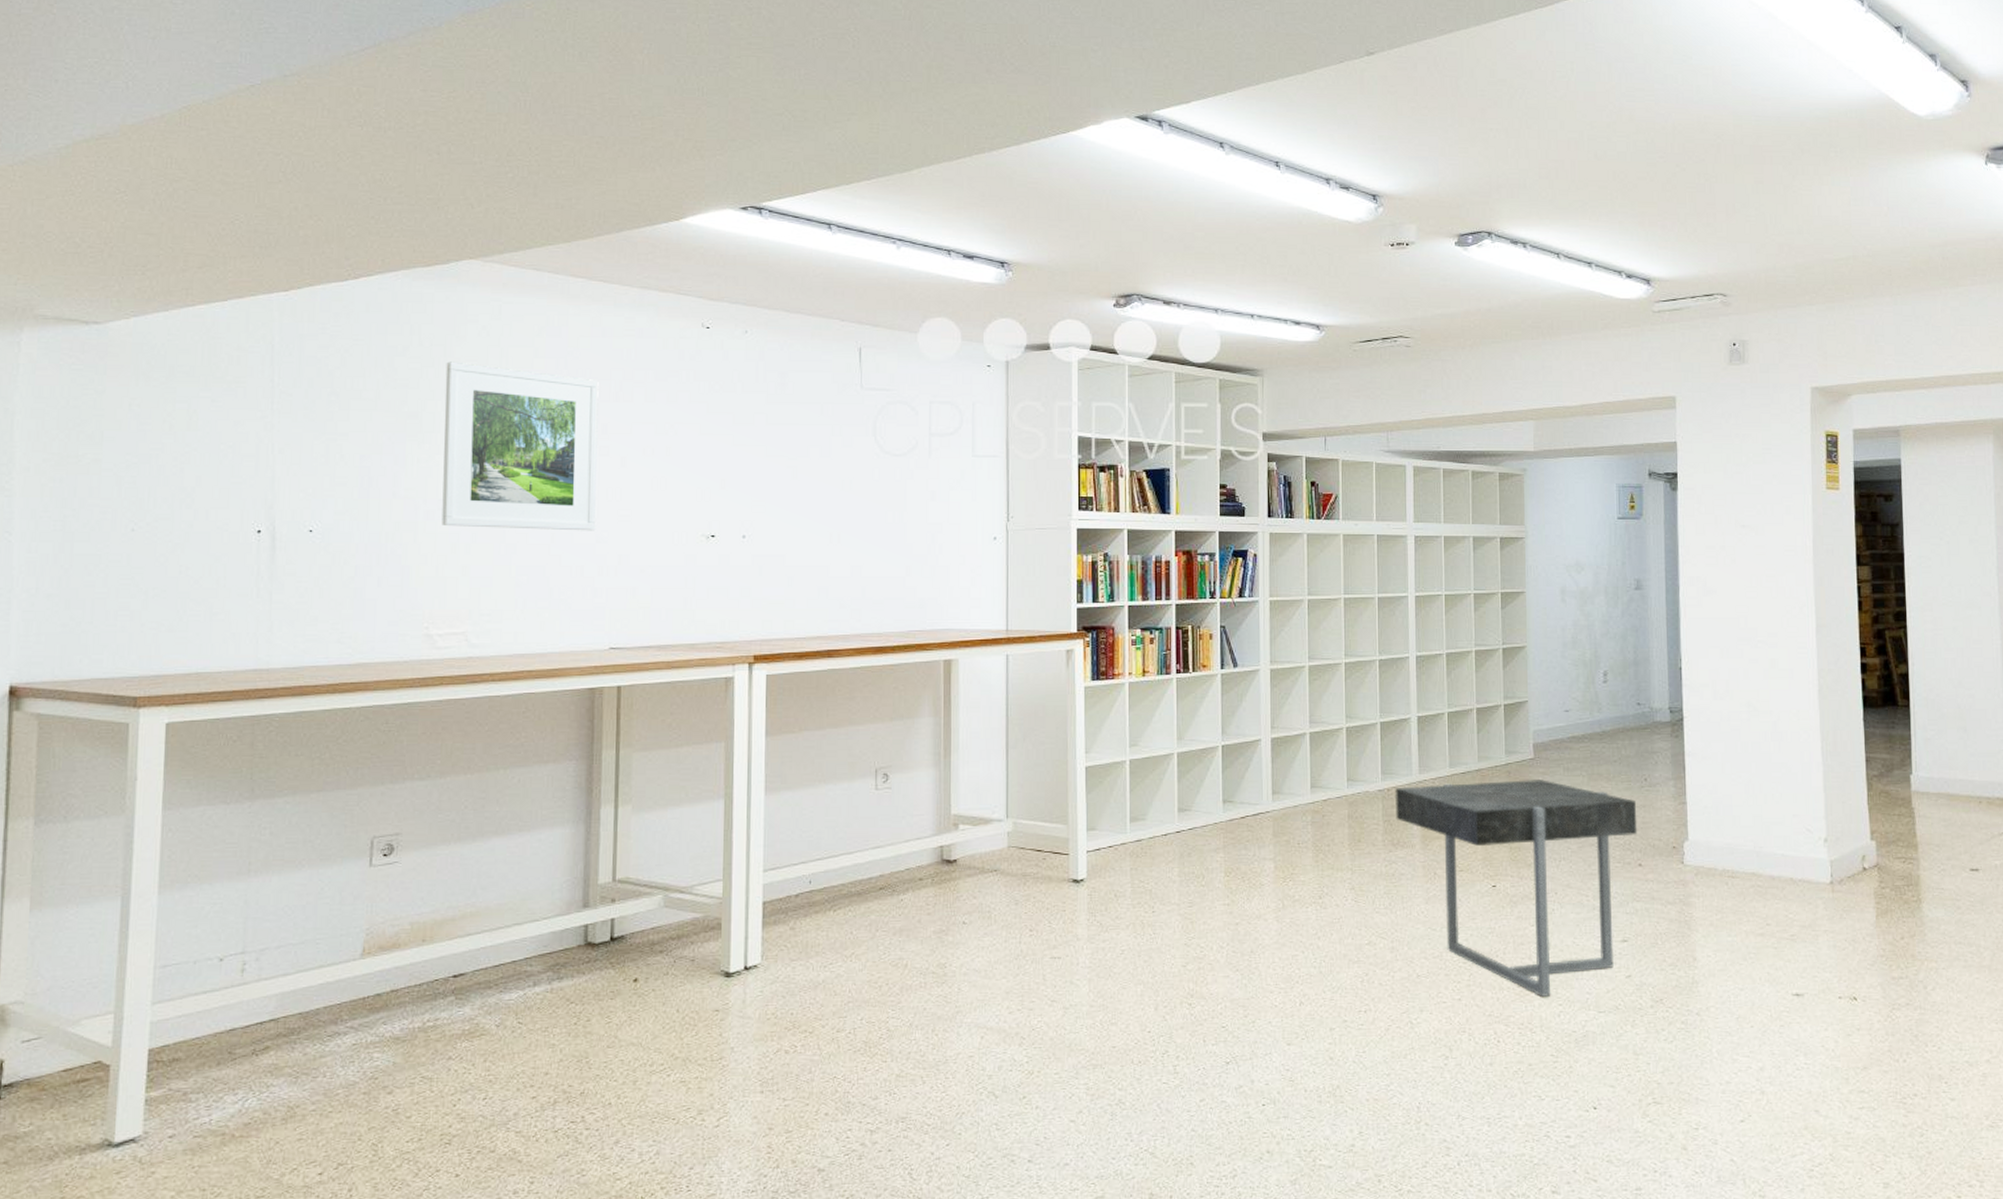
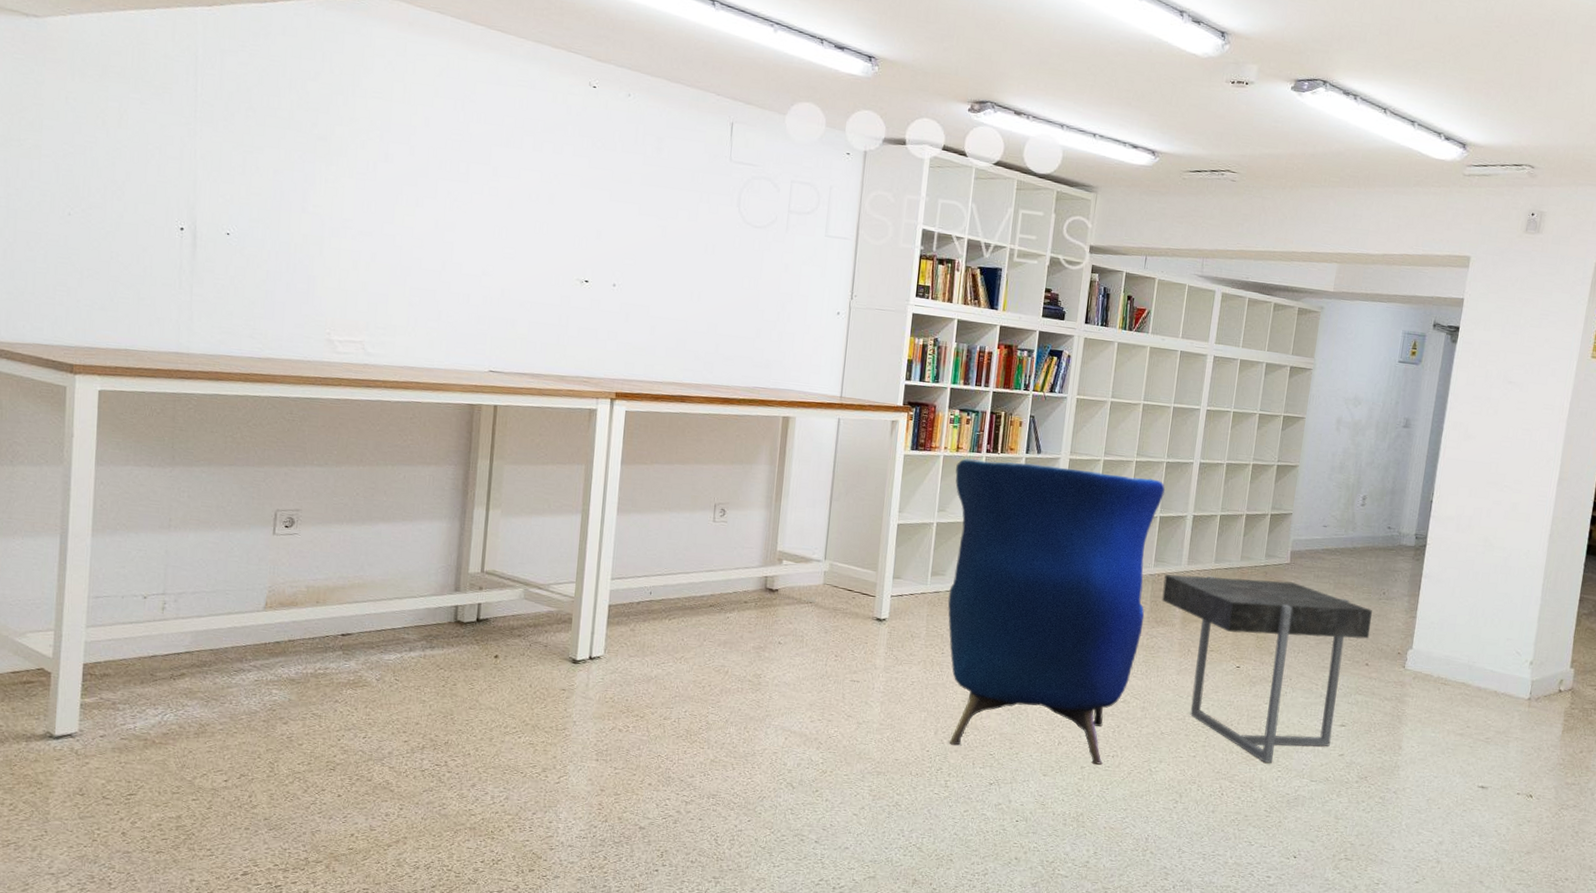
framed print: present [442,361,599,531] -> none [345,91,492,264]
armchair: none [1144,679,1382,1023] -> present [947,459,1166,765]

